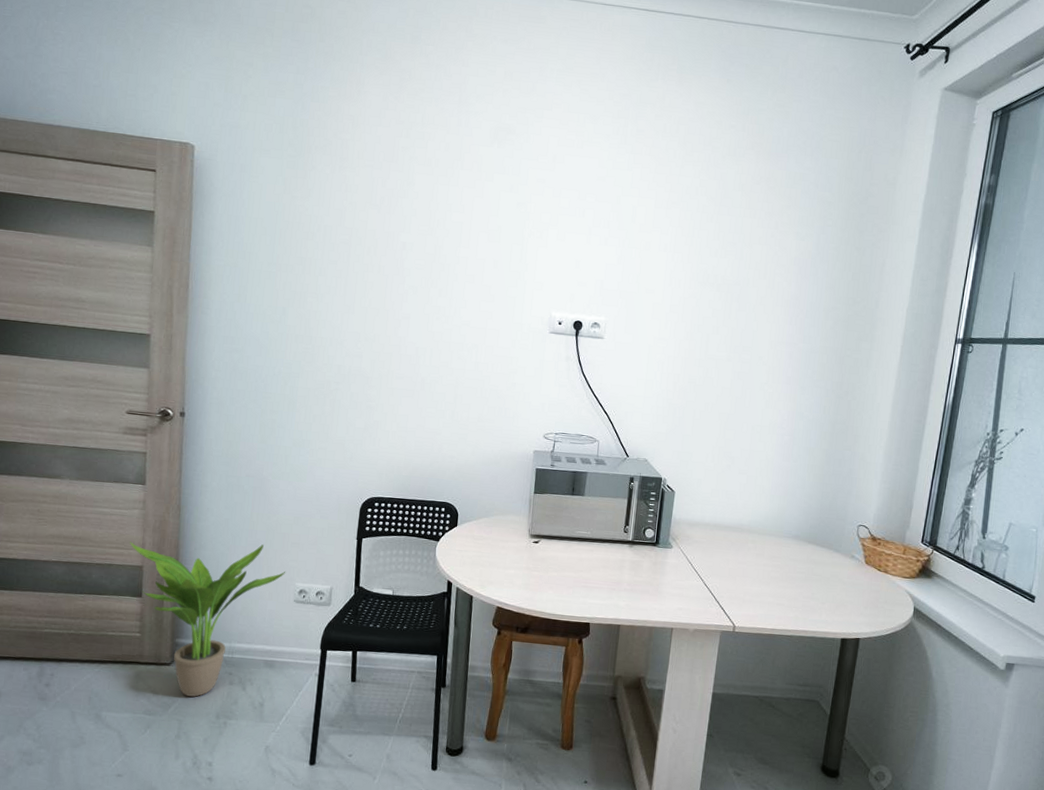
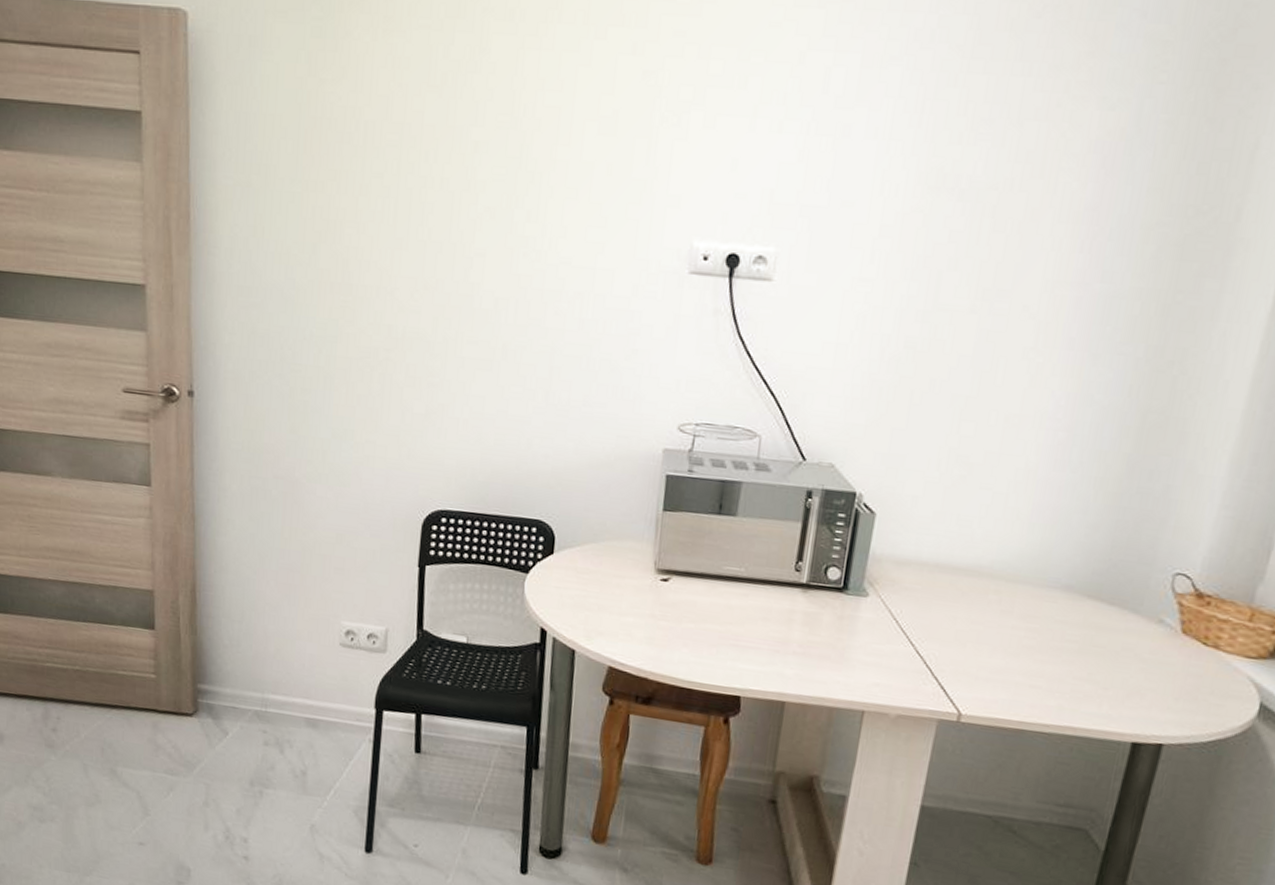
potted plant: present [130,542,286,697] -> none [137,559,328,757]

